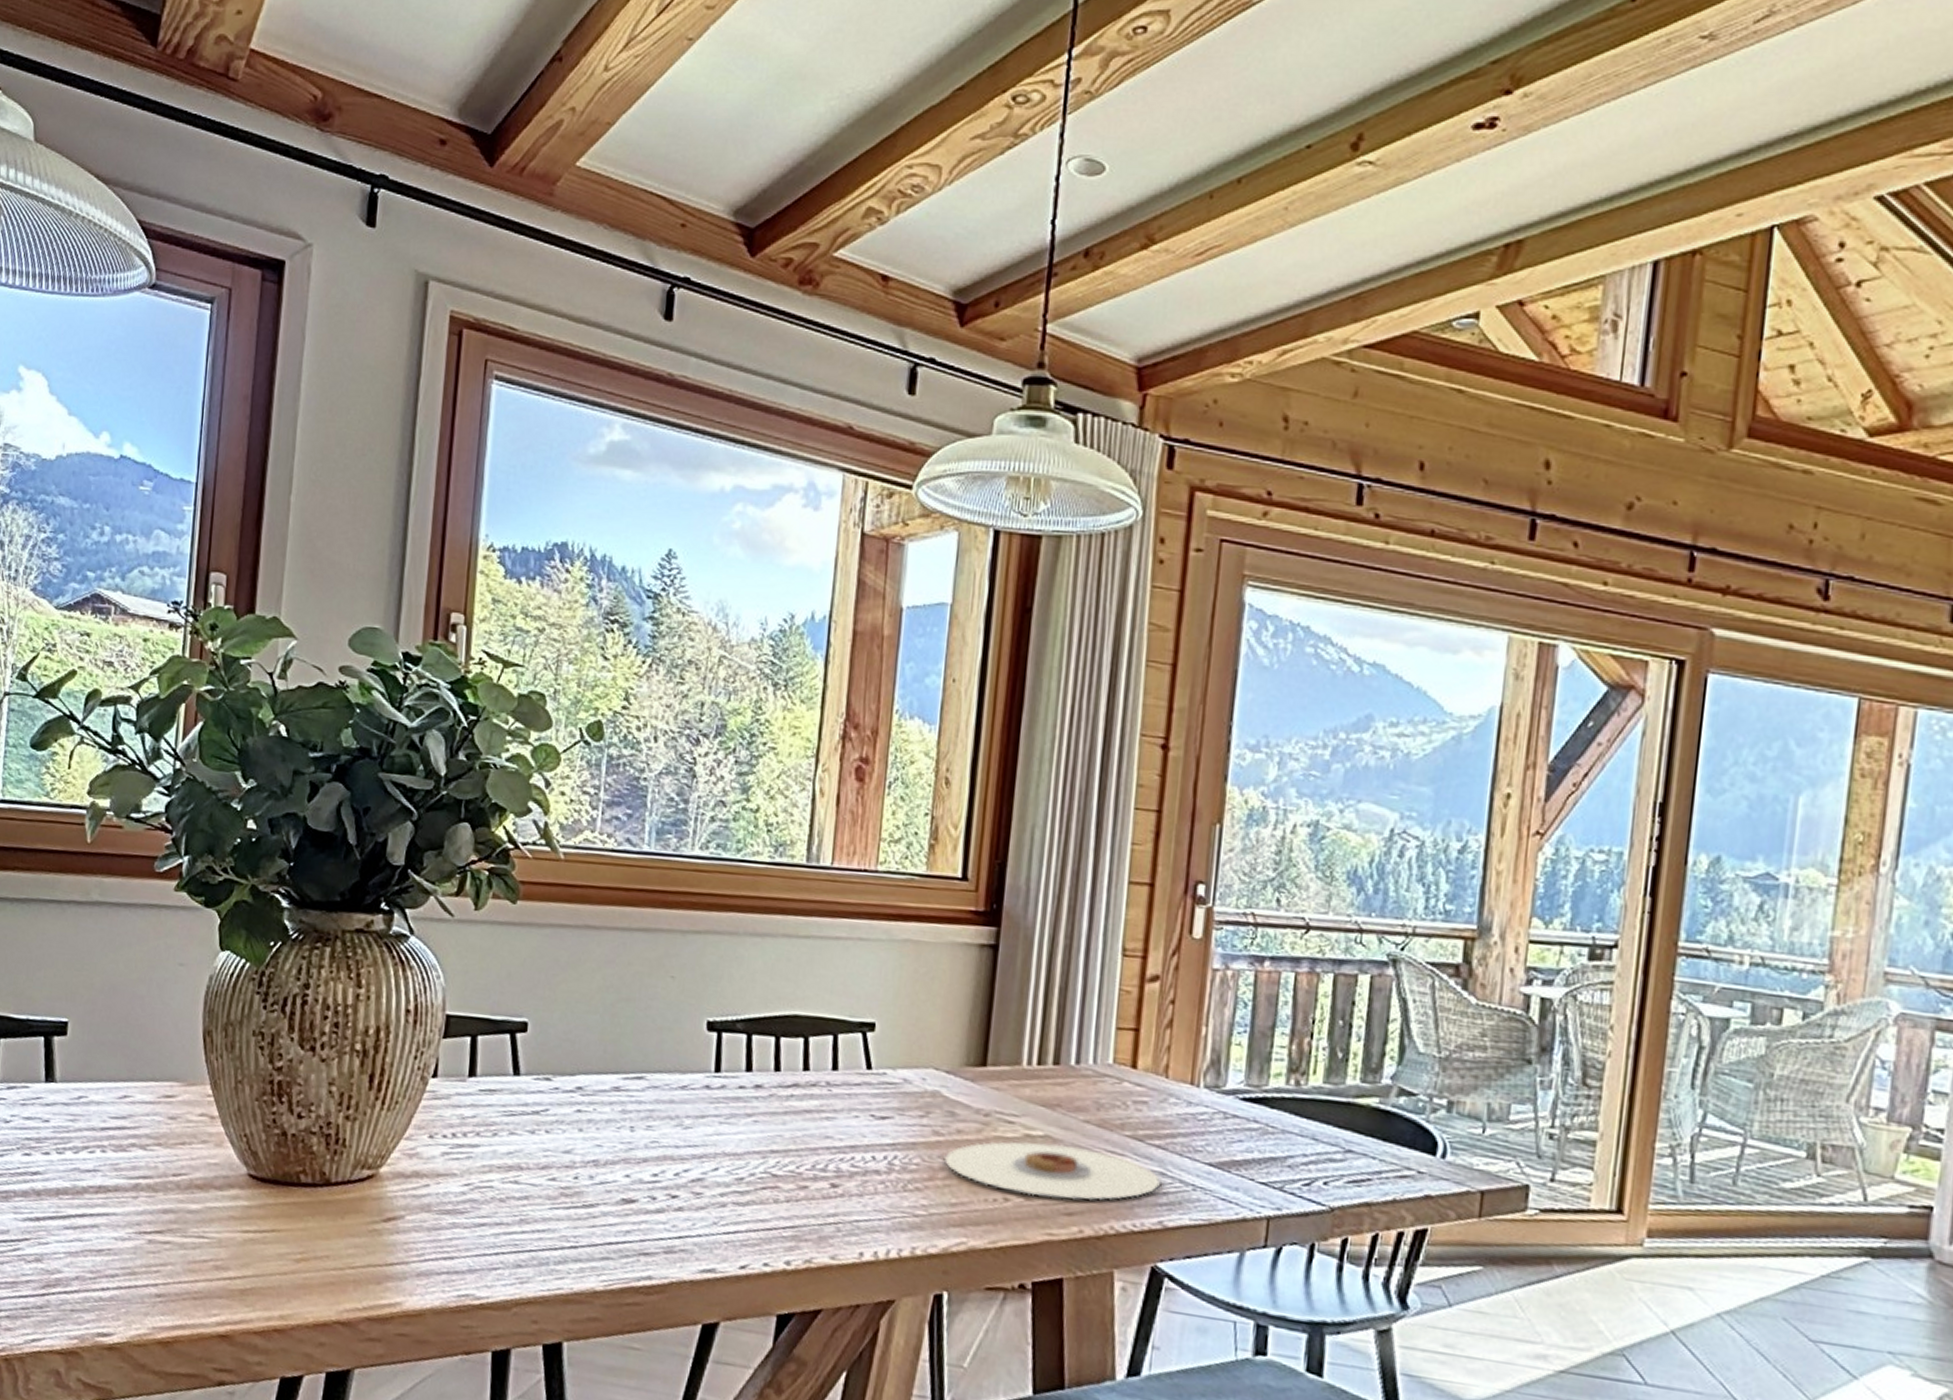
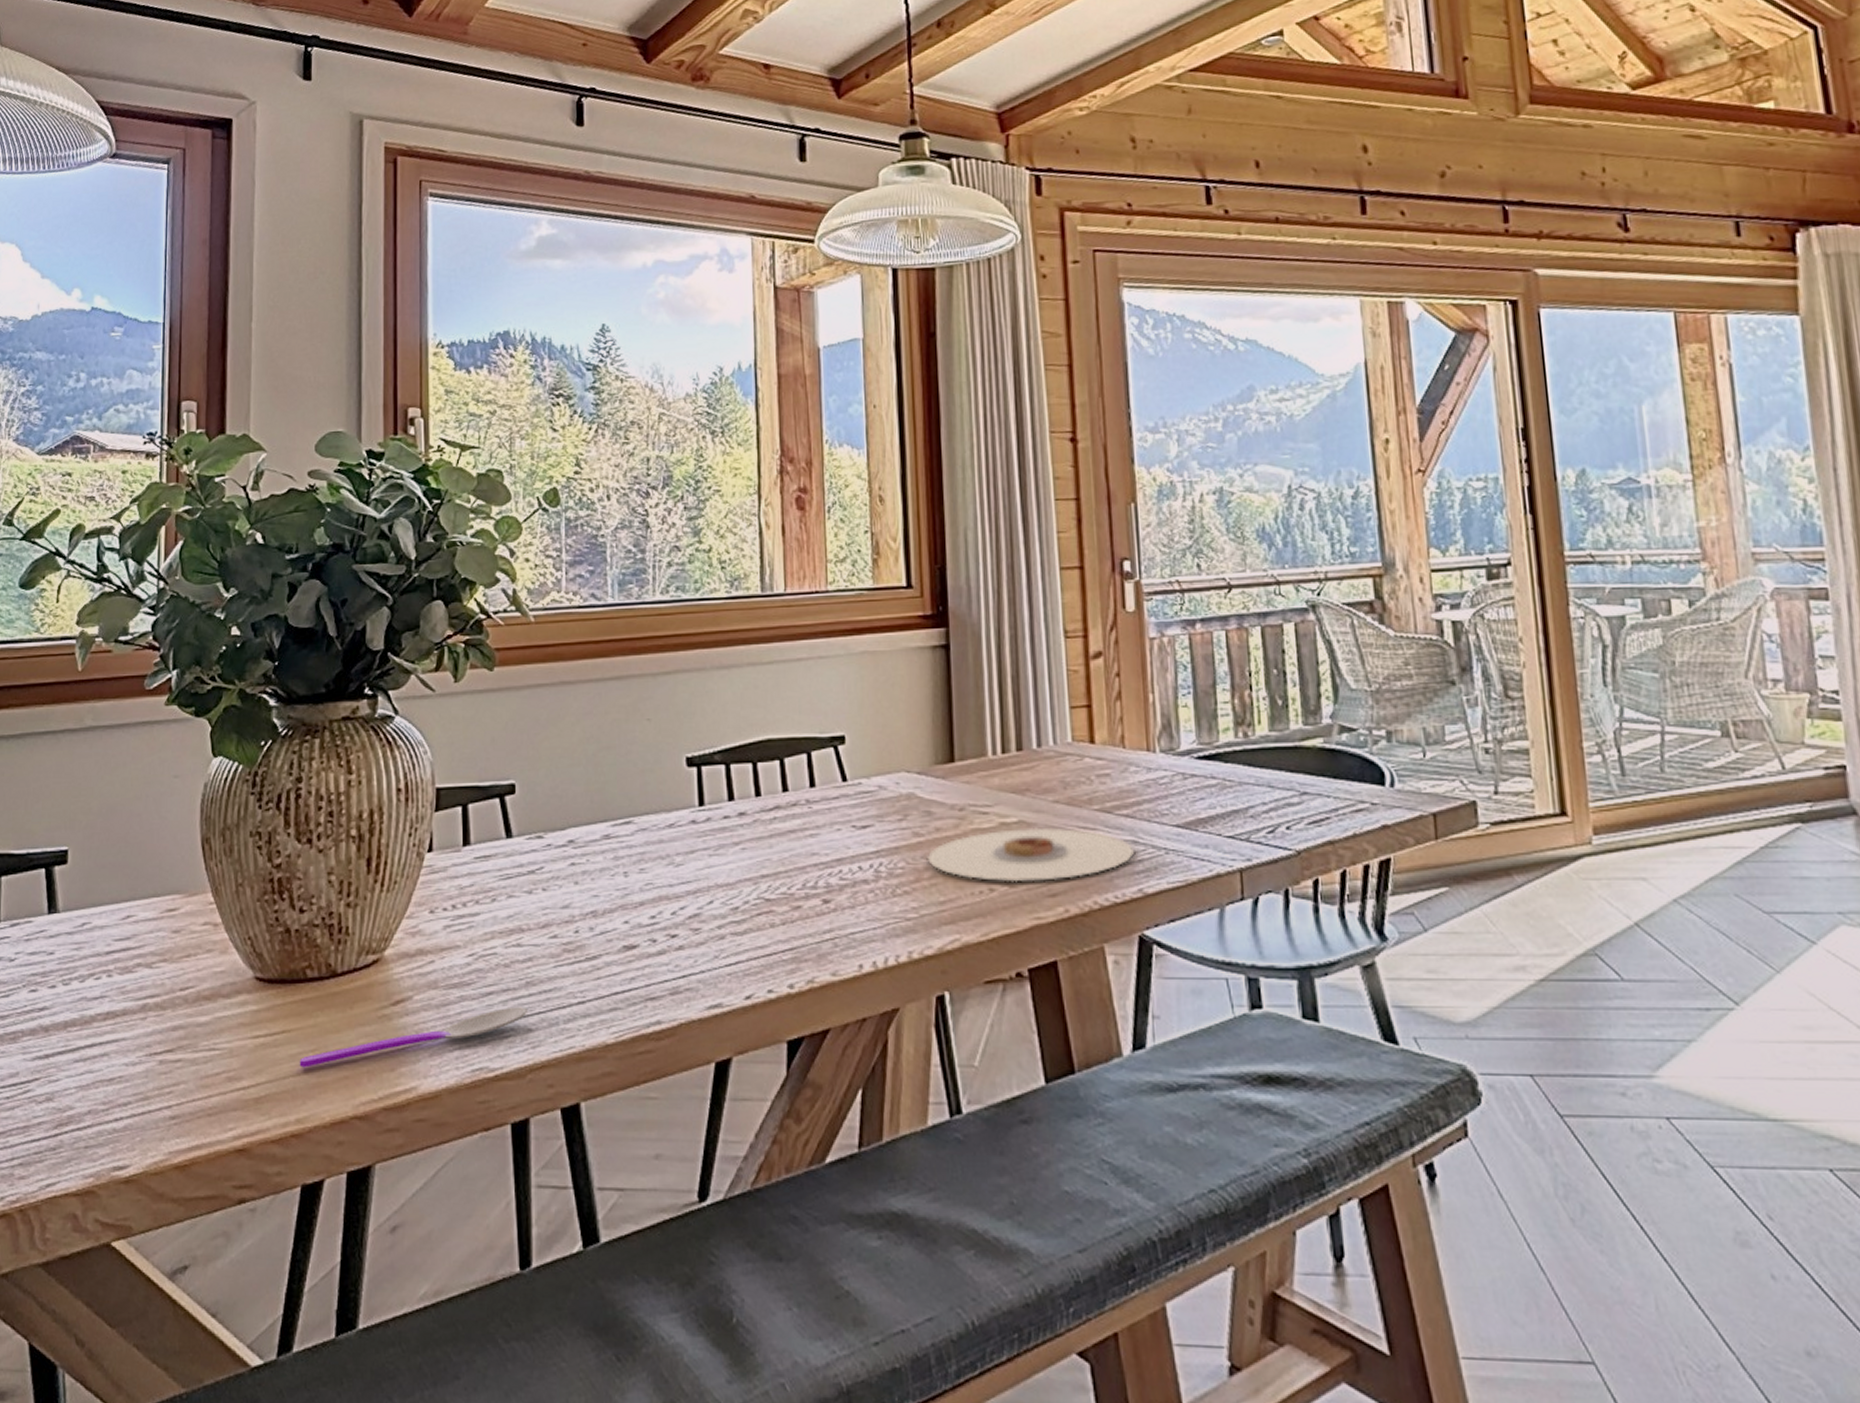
spoon: none [286,1240,519,1269] -> present [299,1006,527,1068]

